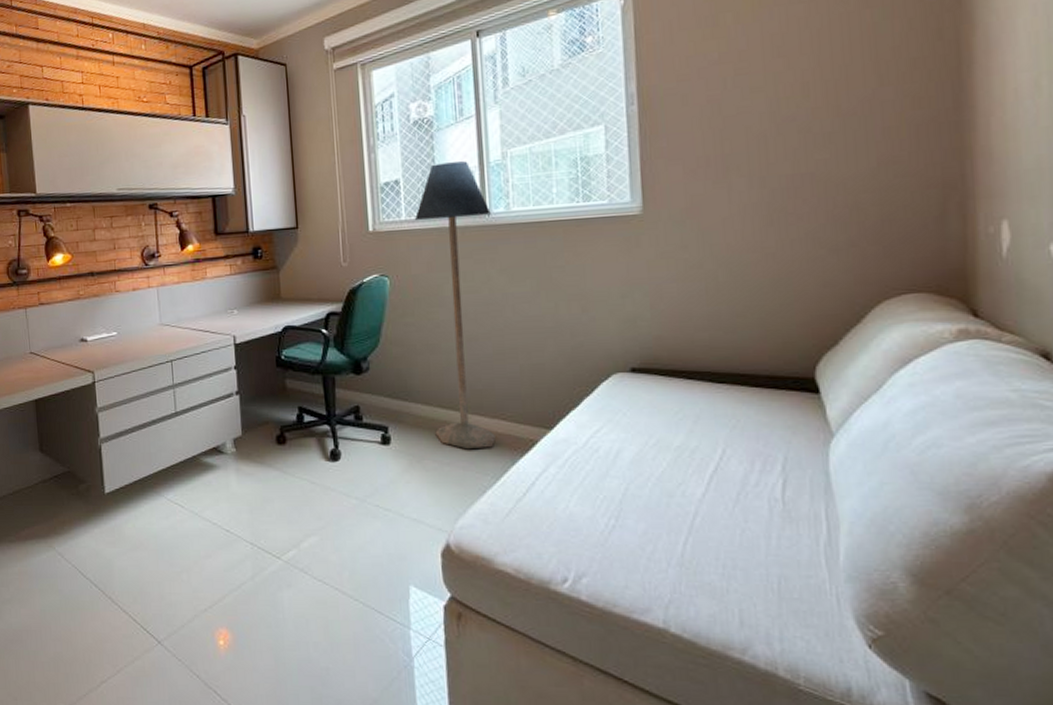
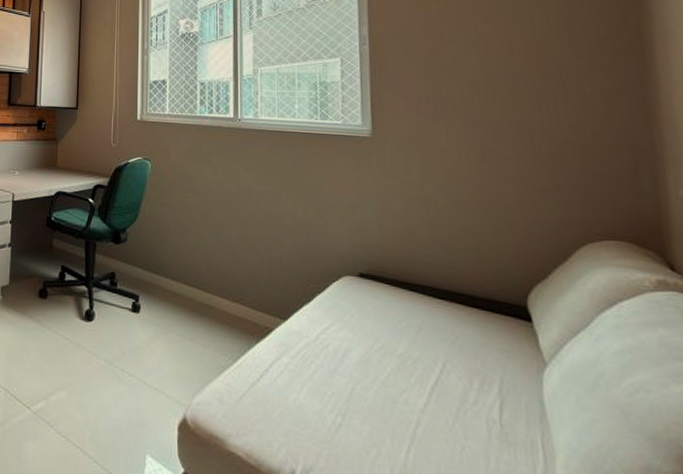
floor lamp: present [415,161,495,450] -> none [177,71,241,330]

